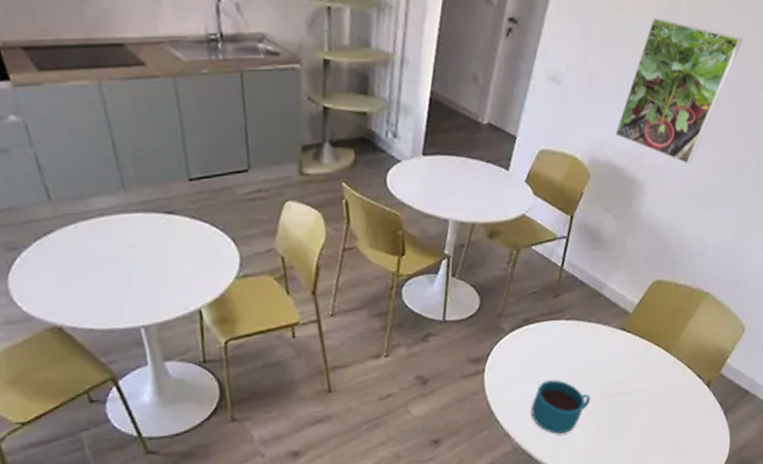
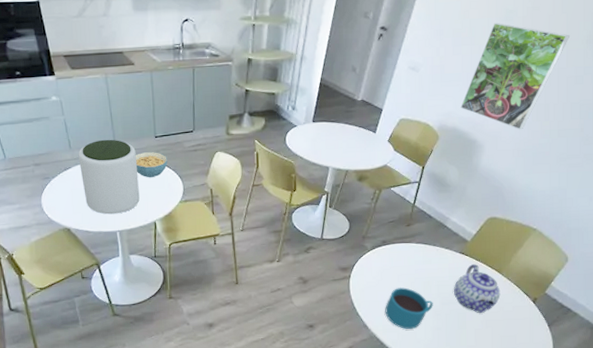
plant pot: none [63,184,173,303] -> present [78,139,140,215]
cereal bowl: none [159,203,213,244] -> present [135,152,168,178]
teapot: none [615,342,670,406] -> present [454,264,501,314]

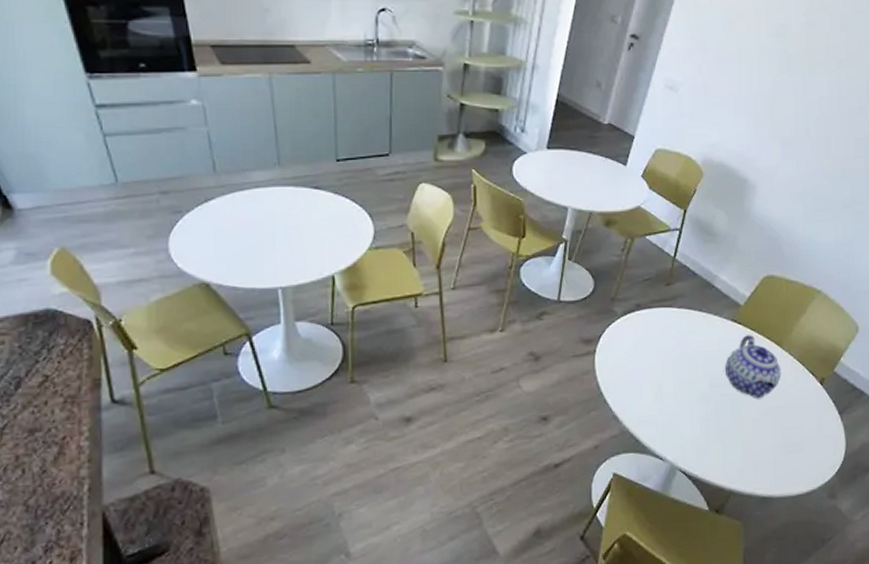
plant pot: present [78,139,140,215] -> none [226,161,312,265]
cereal bowl: present [135,152,168,178] -> none [307,180,353,216]
cup: present [385,287,433,330] -> none [640,365,701,421]
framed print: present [460,23,569,130] -> none [728,39,850,169]

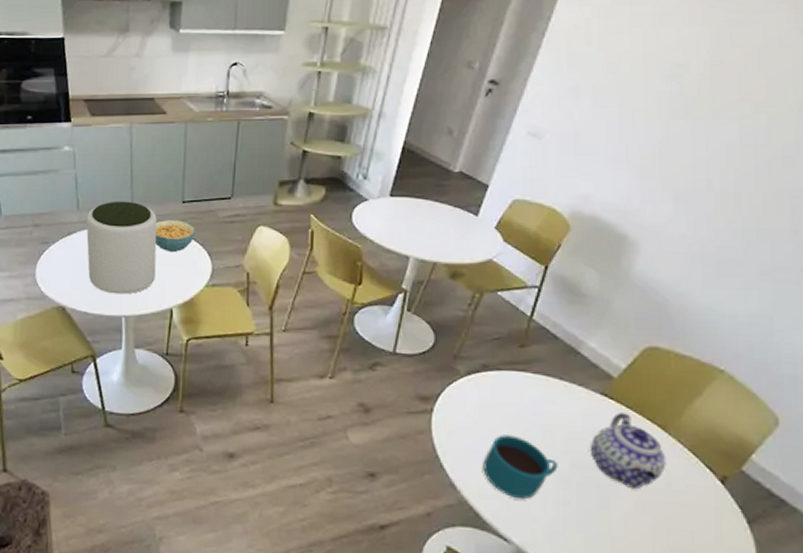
plant pot: none [226,161,312,265] -> present [86,201,157,295]
cereal bowl: none [307,180,353,216] -> present [155,220,195,253]
cup: none [640,365,701,421] -> present [483,434,558,500]

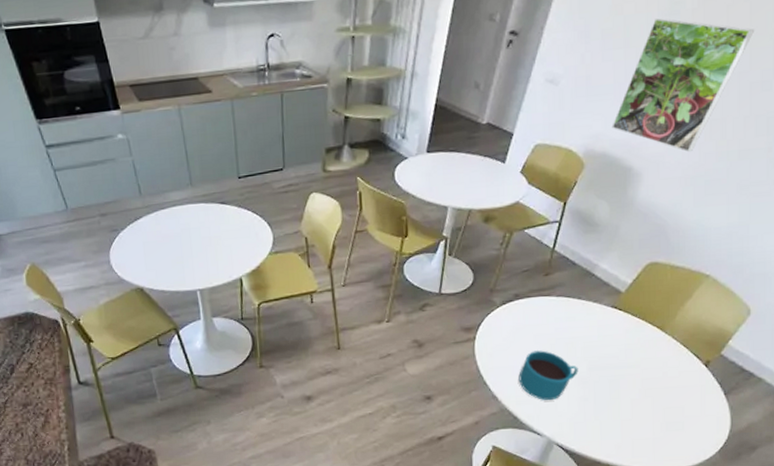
plant pot: present [86,201,157,295] -> none [149,182,223,271]
cereal bowl: present [155,220,195,253] -> none [215,195,254,227]
teapot: present [591,412,667,490] -> none [604,320,663,381]
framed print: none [603,80,771,226] -> present [612,18,754,153]

